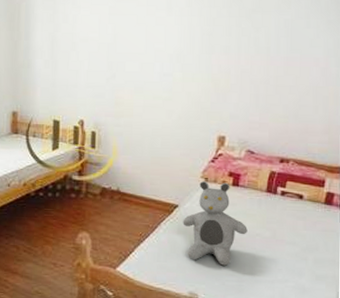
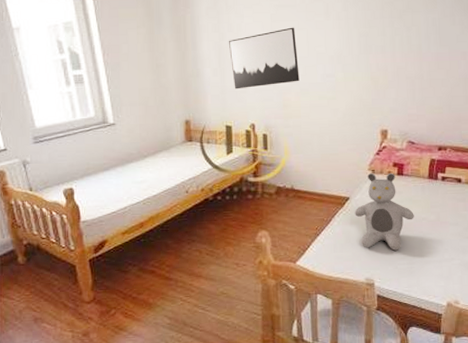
wall art: none [63,21,135,83] -> present [229,27,300,90]

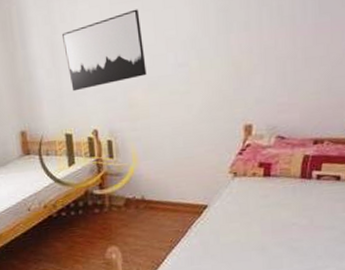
teddy bear: present [354,173,414,251] -> none [214,174,283,261]

